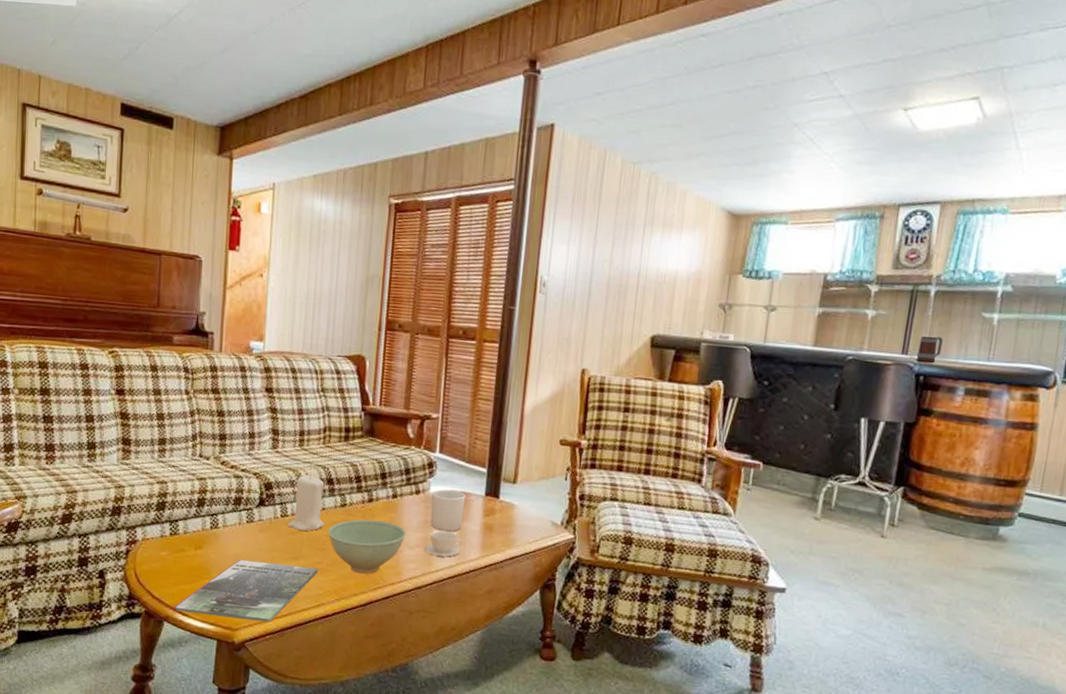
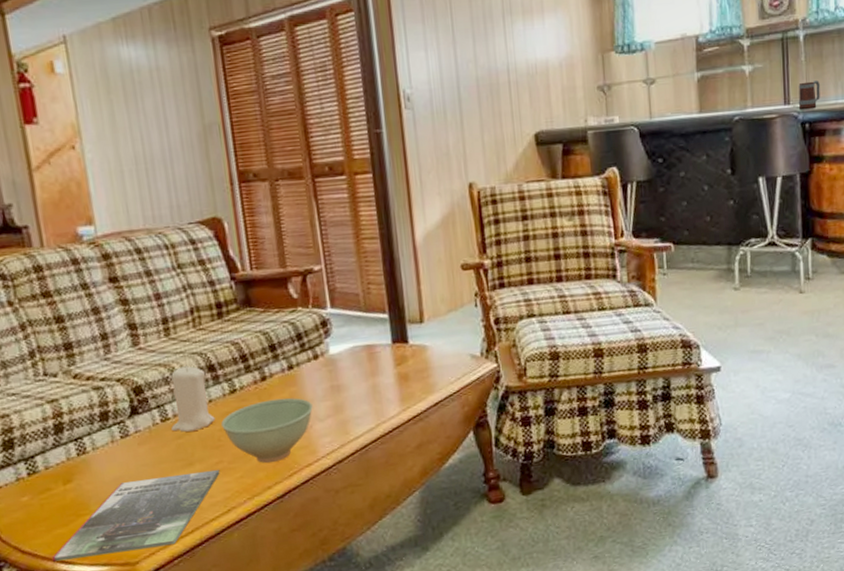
teacup: present [425,530,462,557] -> none [337,391,378,422]
mug: present [430,489,466,532] -> none [333,345,374,394]

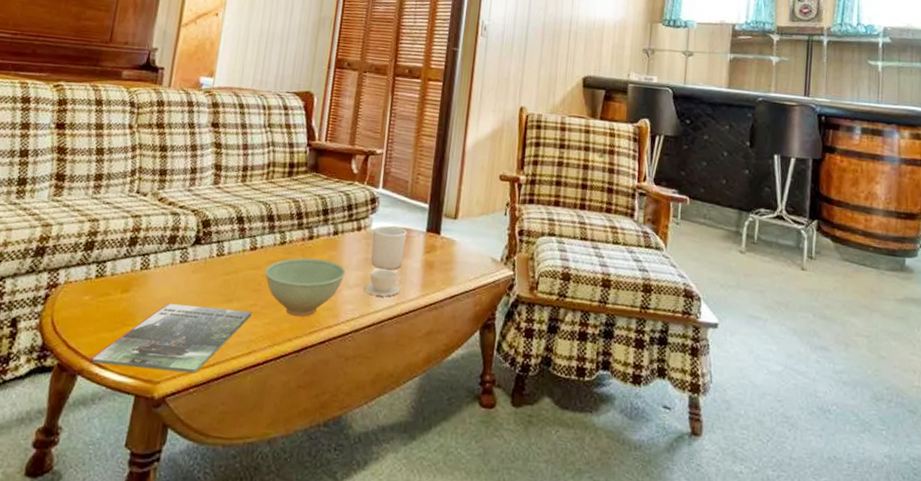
candle: present [171,365,215,432] -> none [223,210,265,271]
mug: none [333,345,374,394] -> present [371,225,408,270]
teacup: none [337,391,378,422] -> present [364,268,402,297]
beer mug: present [798,79,820,110] -> none [816,80,838,105]

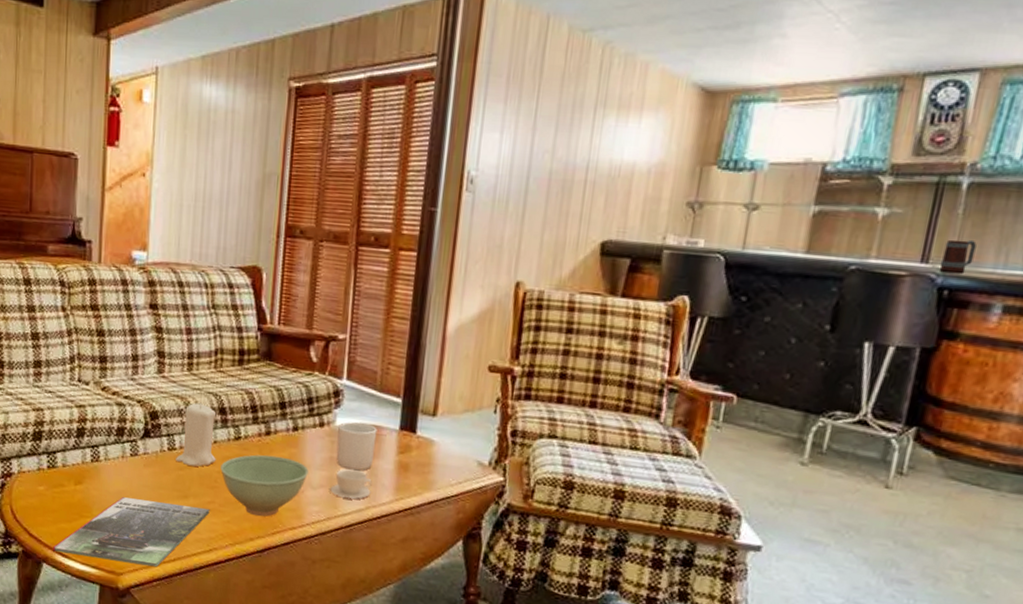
candle: none [223,210,265,271] -> present [176,402,217,467]
beer mug: none [816,80,838,105] -> present [938,239,977,275]

